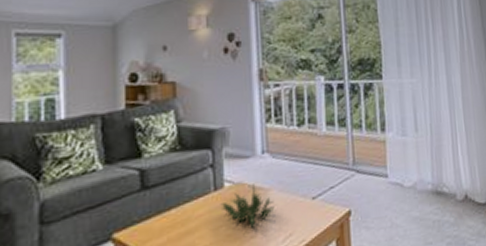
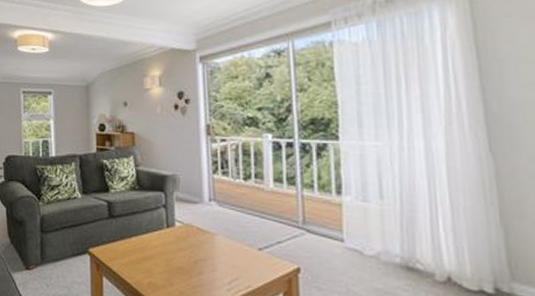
plant: present [220,184,275,228] -> none [172,227,221,266]

